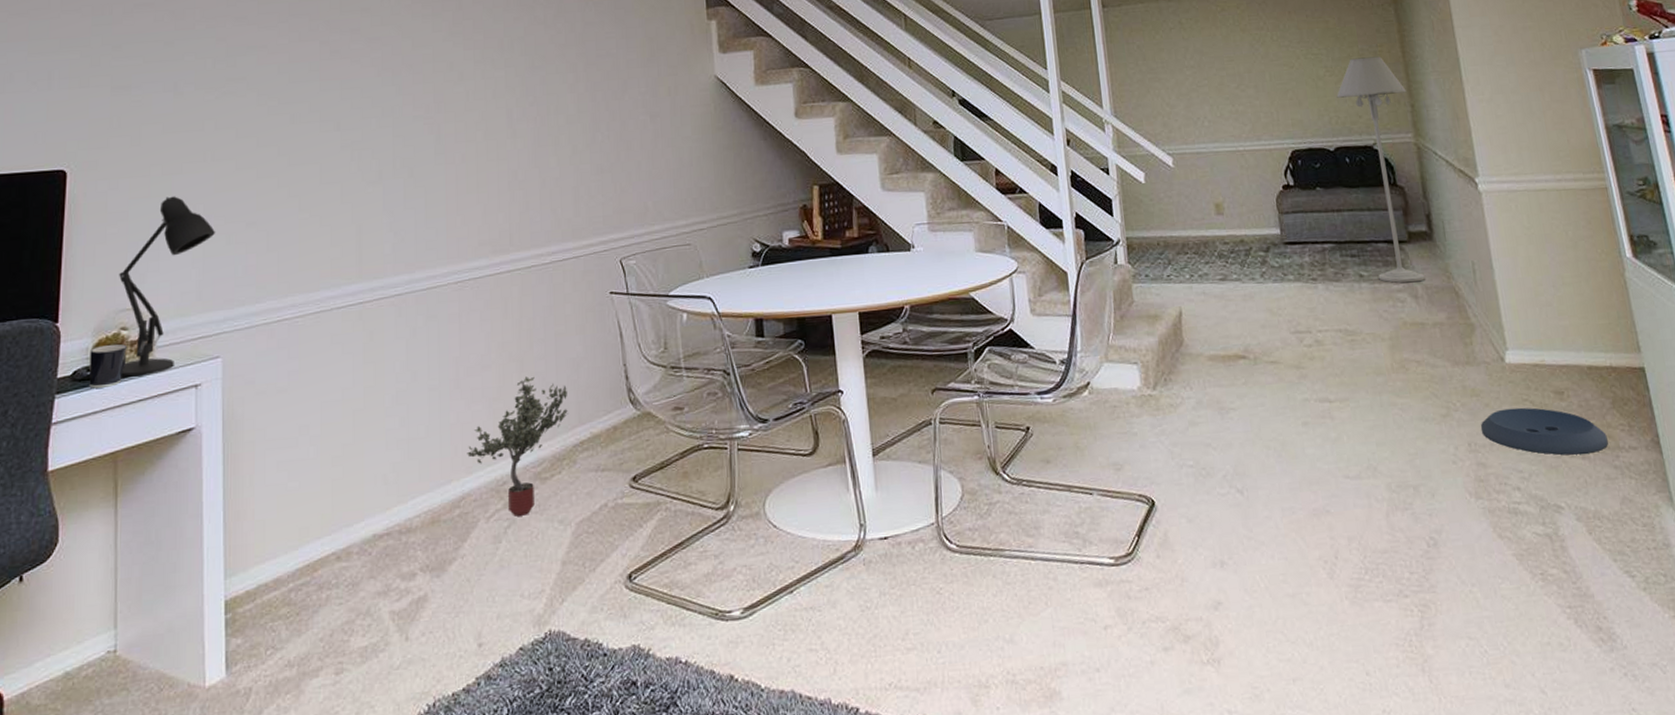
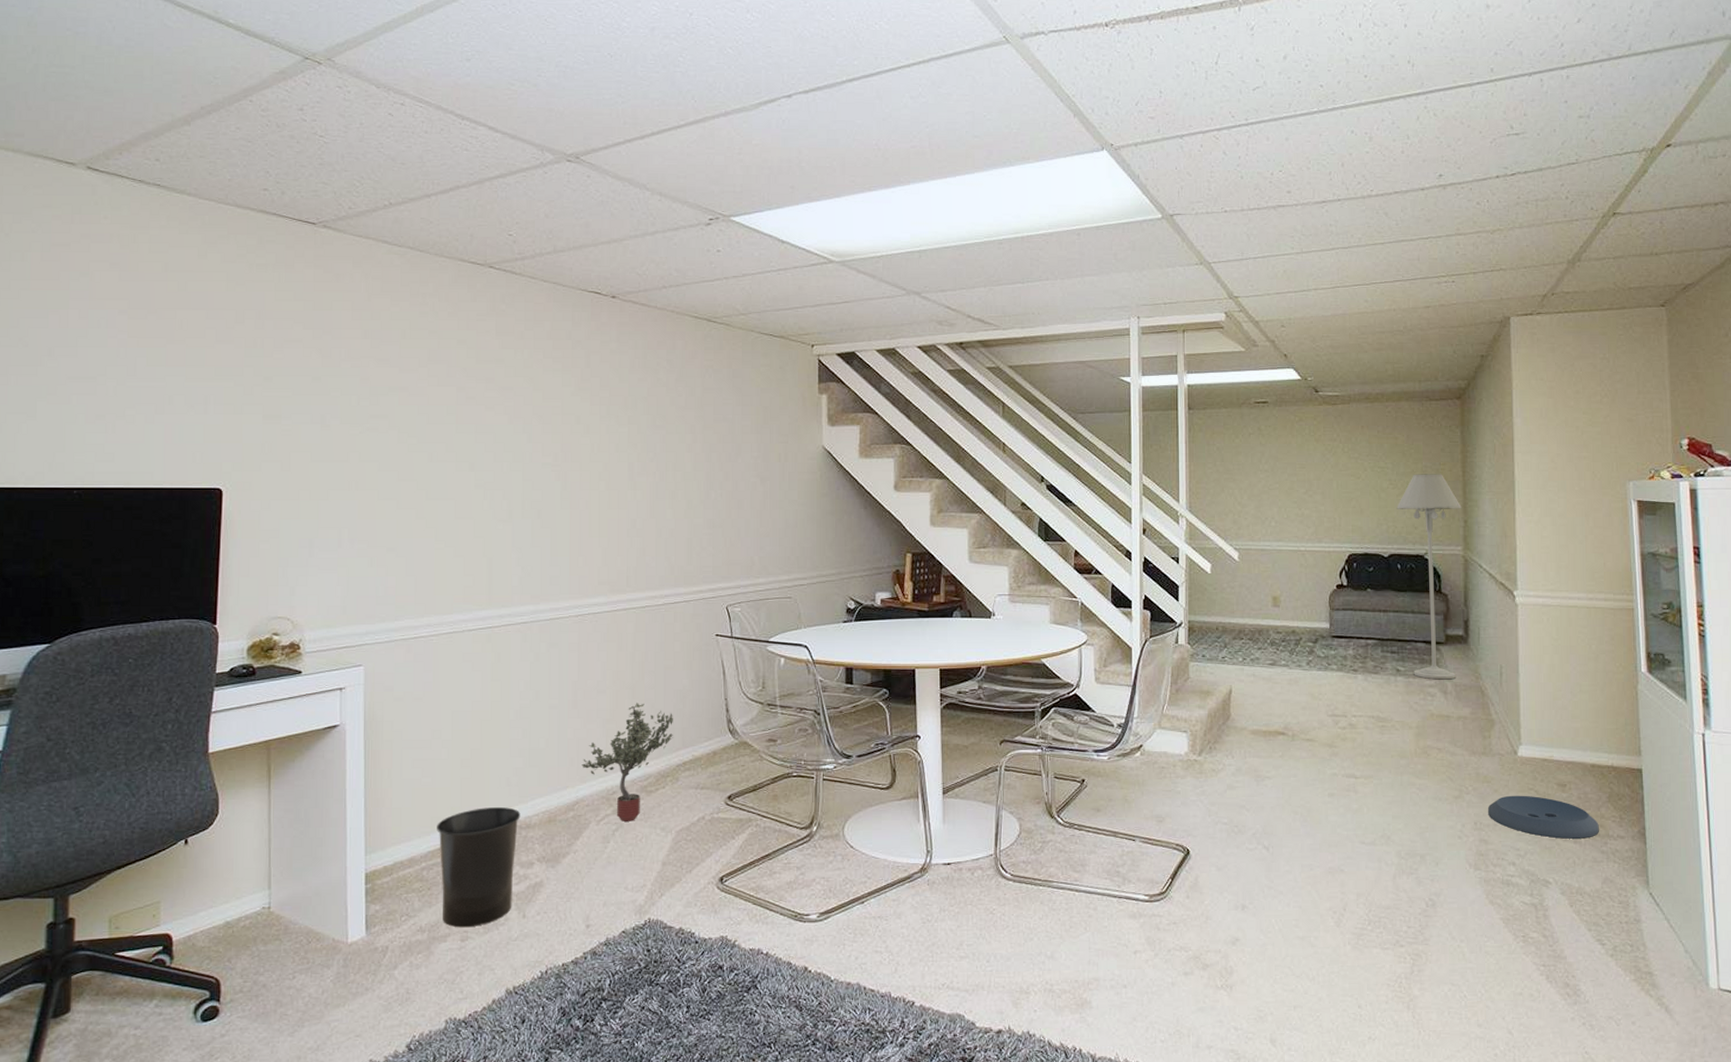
mug: present [89,343,127,388] -> none [245,647,278,684]
desk lamp: present [119,196,216,377] -> none [271,519,359,677]
waste bin: none [305,509,400,659] -> present [437,807,521,928]

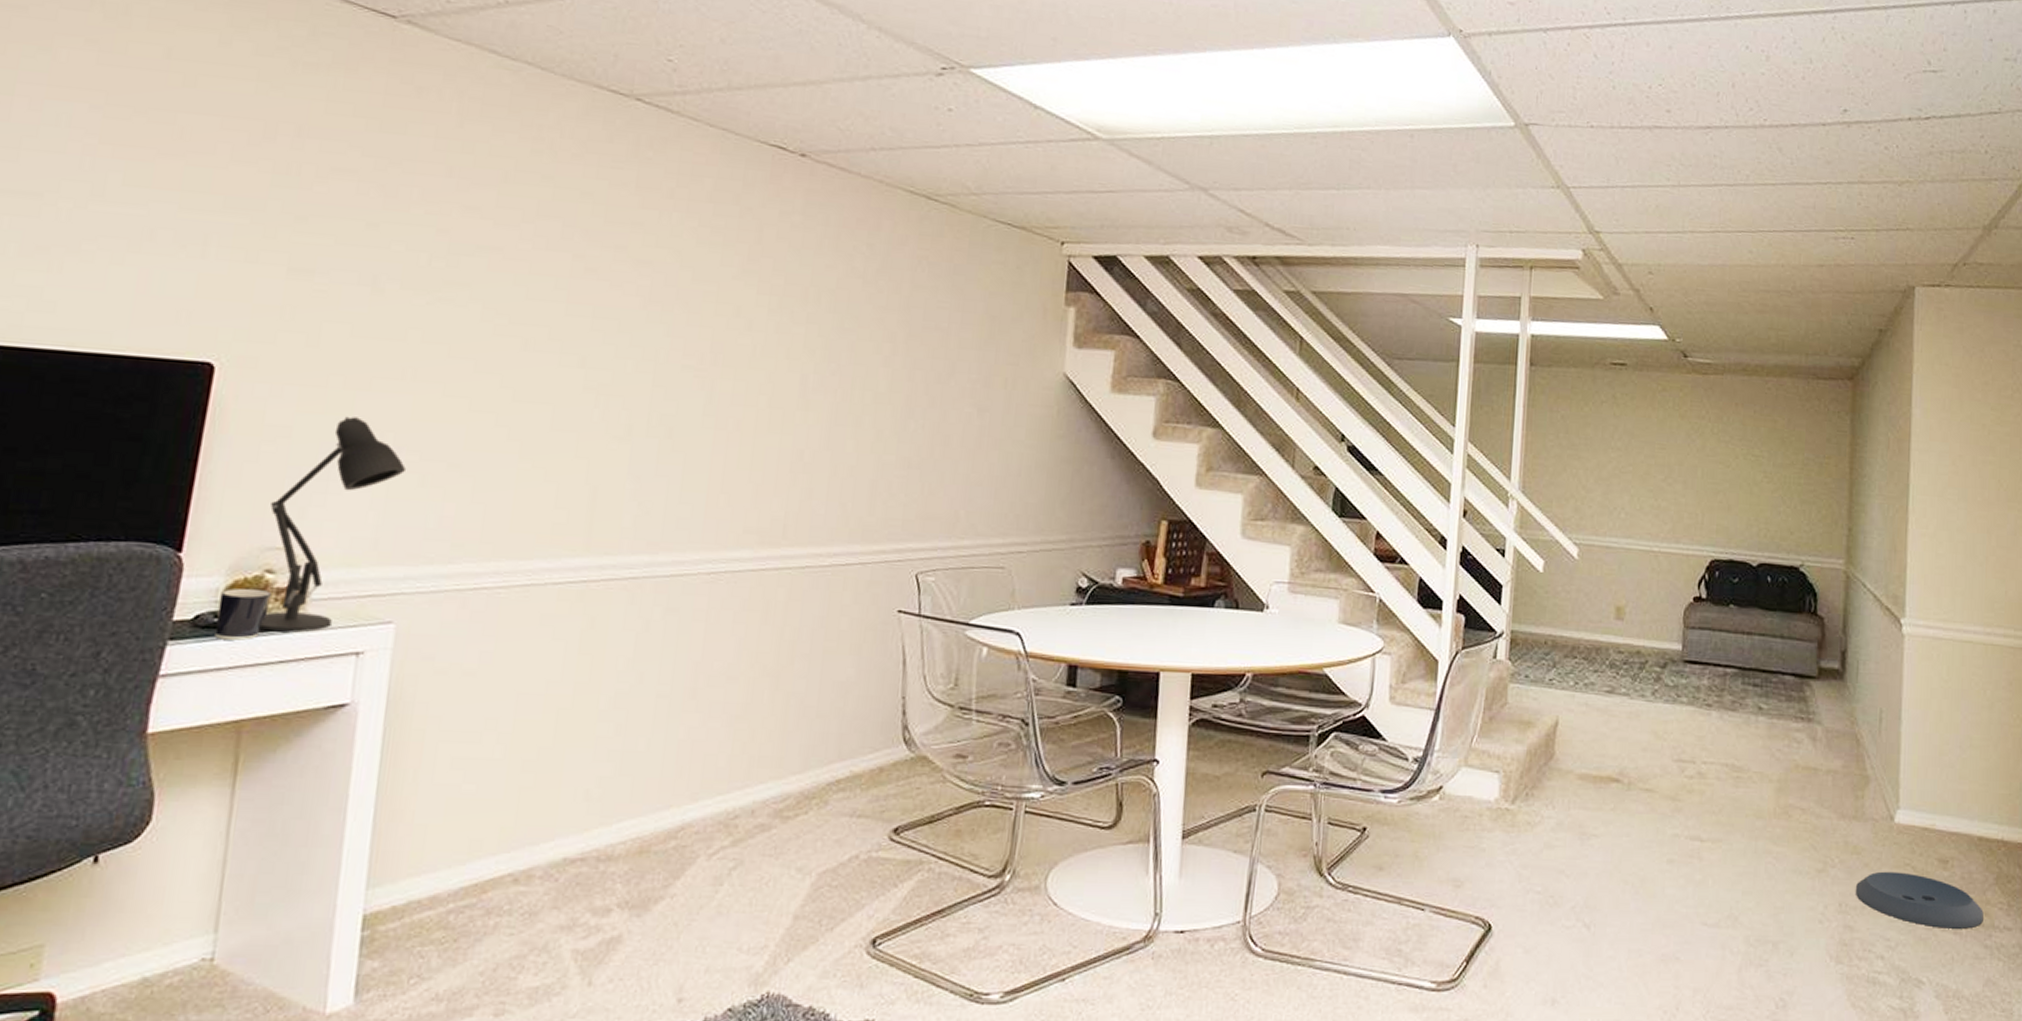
mug: none [245,647,278,684] -> present [214,587,271,641]
desk lamp: none [271,519,359,677] -> present [259,416,407,633]
waste bin: present [437,807,521,928] -> none [470,829,600,997]
potted tree: present [582,703,673,822] -> none [694,696,829,857]
floor lamp: present [1396,474,1462,680] -> none [1770,466,1847,724]

